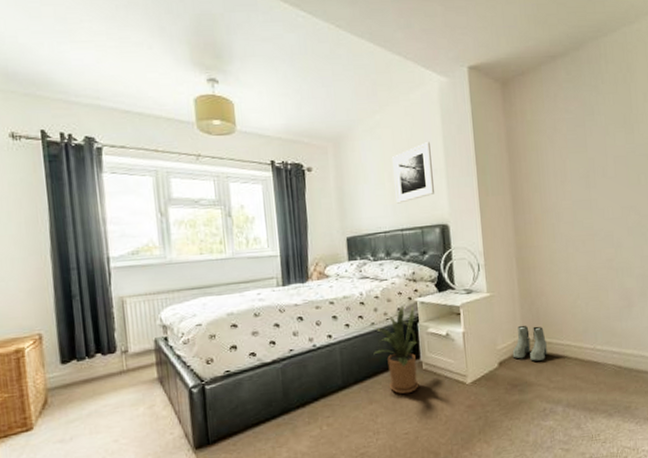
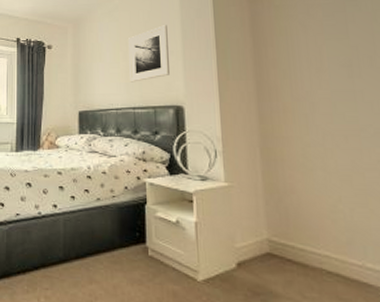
house plant: present [372,305,419,394] -> none [97,184,144,280]
boots: present [512,325,548,361] -> none [254,224,299,269]

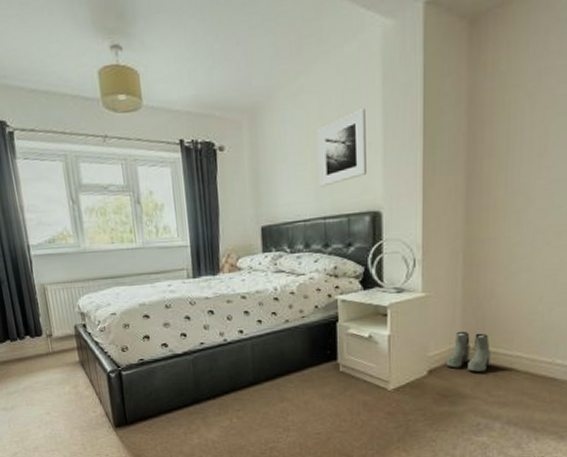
boots: none [254,224,299,269] -> present [446,331,491,372]

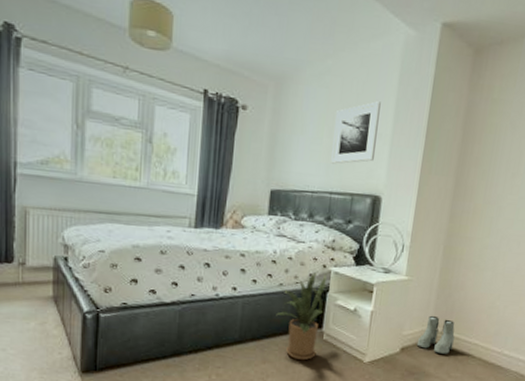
house plant: none [286,302,335,395] -> present [276,271,327,361]

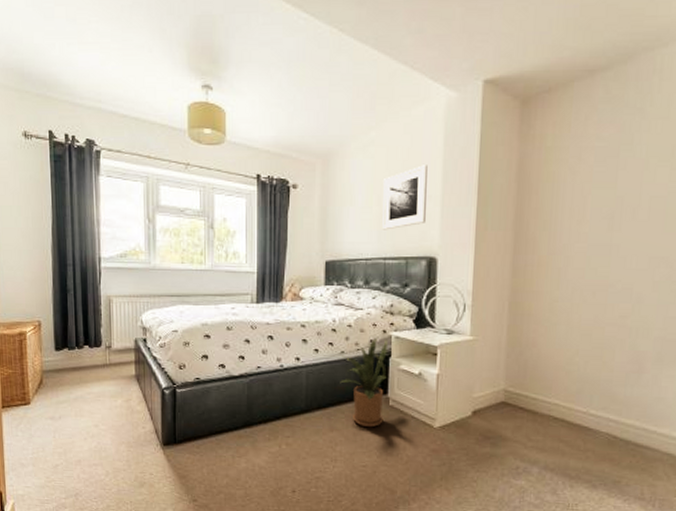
boots: present [416,315,455,354] -> none [489,375,531,416]

